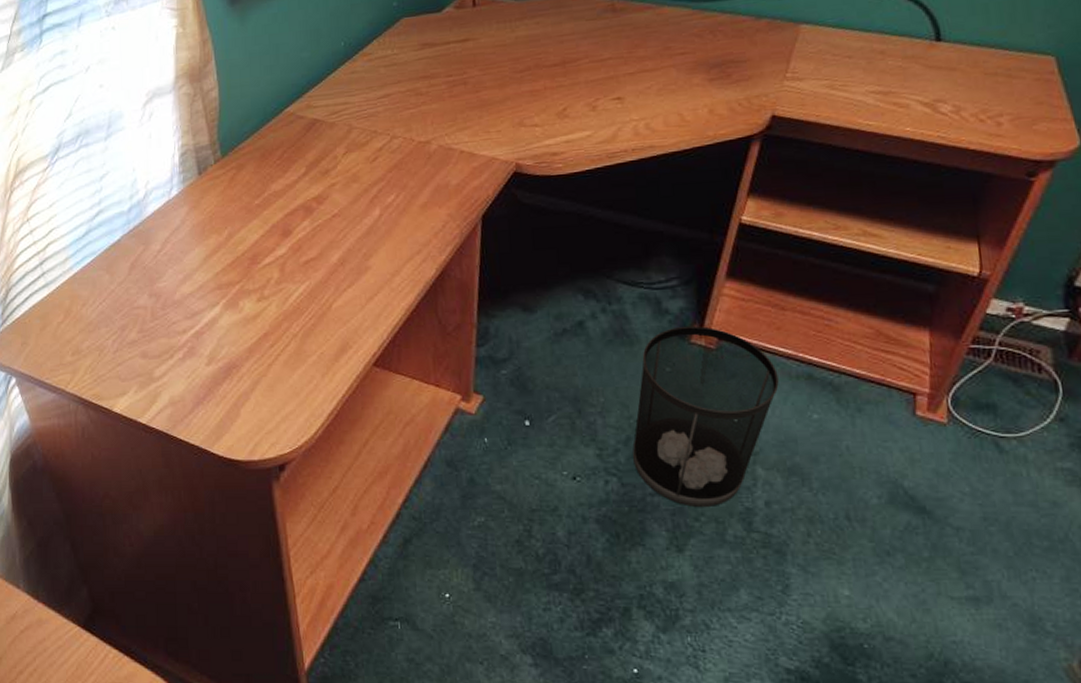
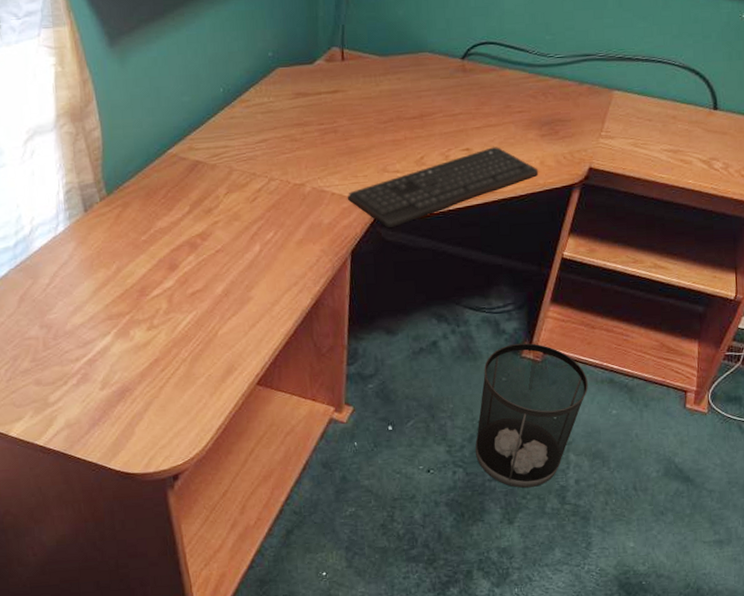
computer keyboard: none [479,94,707,190] -> present [348,147,539,229]

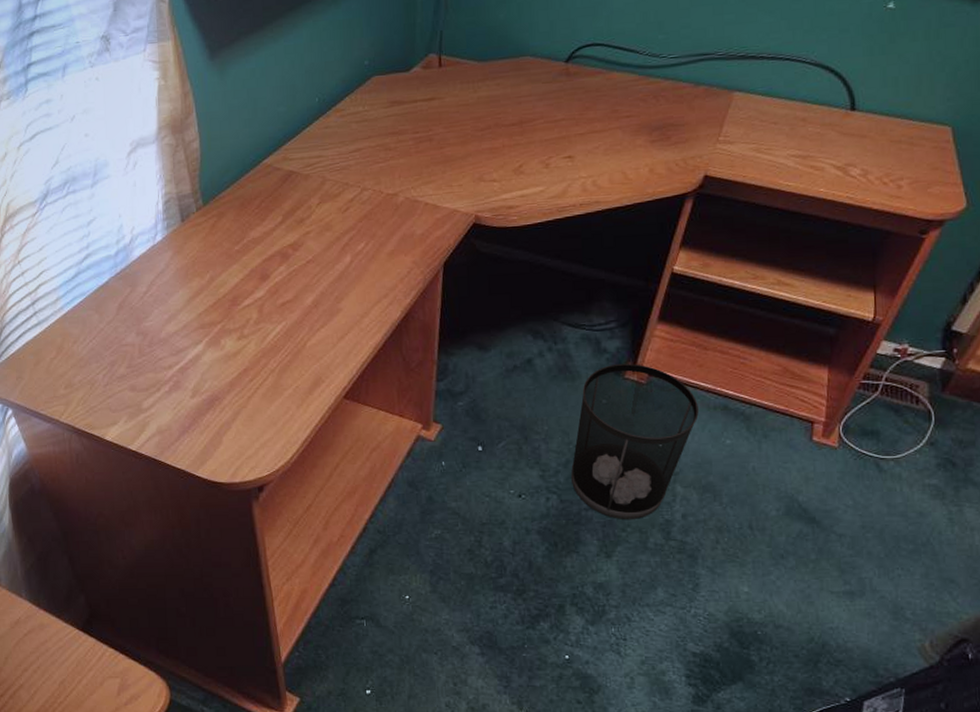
computer keyboard: present [348,147,539,229] -> none [442,154,648,240]

